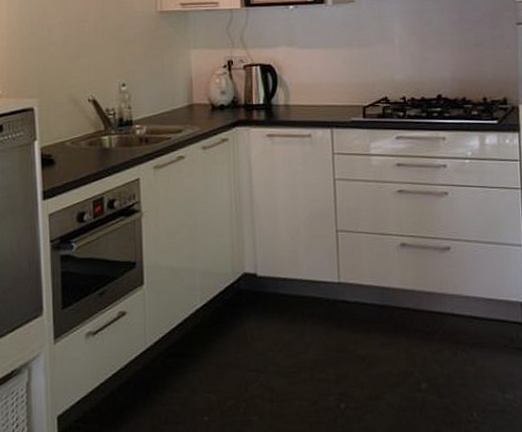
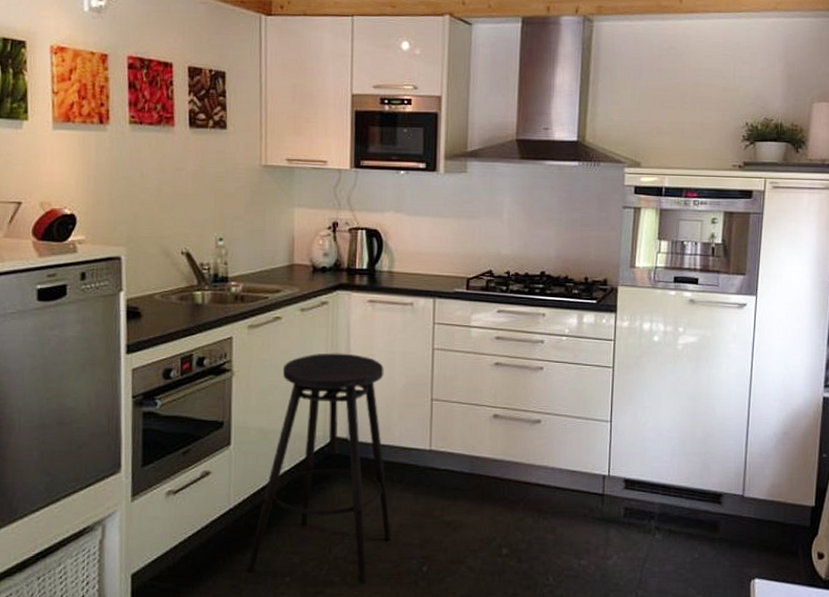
stool: none [166,188,306,423] -> present [247,353,391,584]

